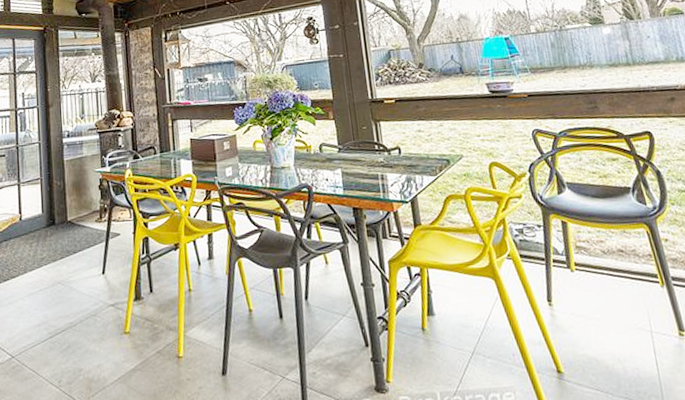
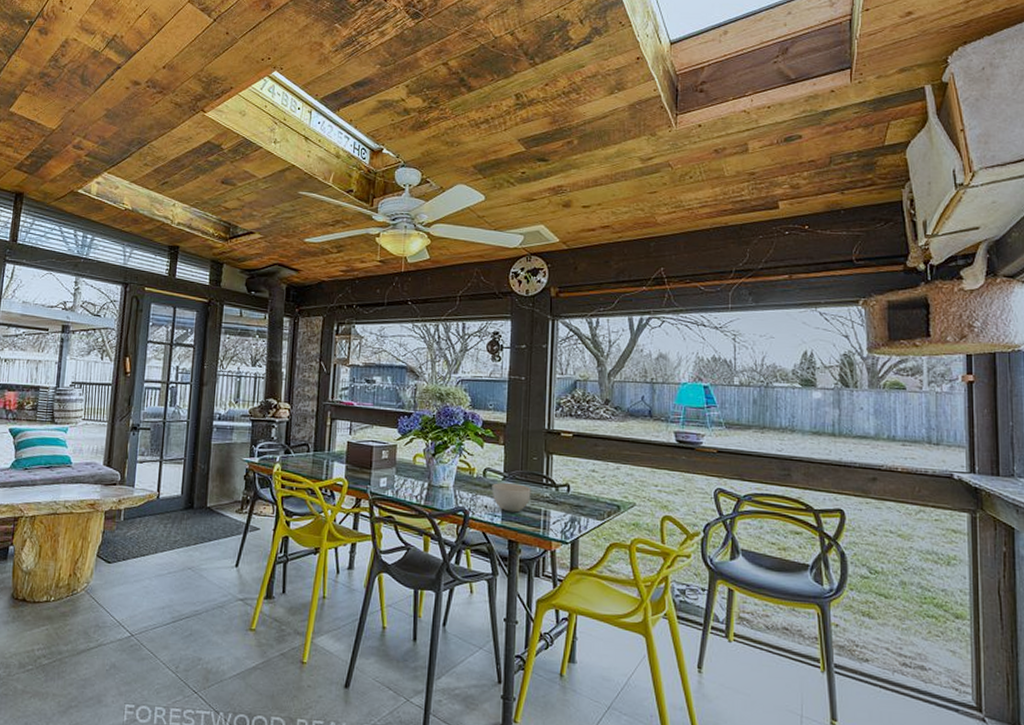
bowl: none [329,154,367,182] -> present [492,483,531,513]

